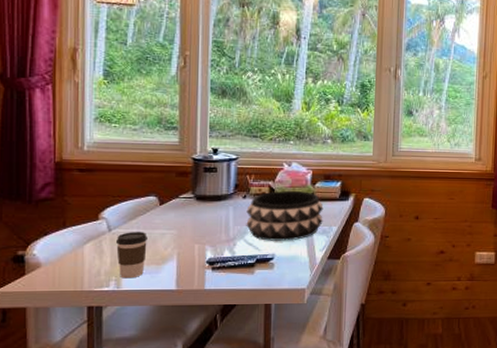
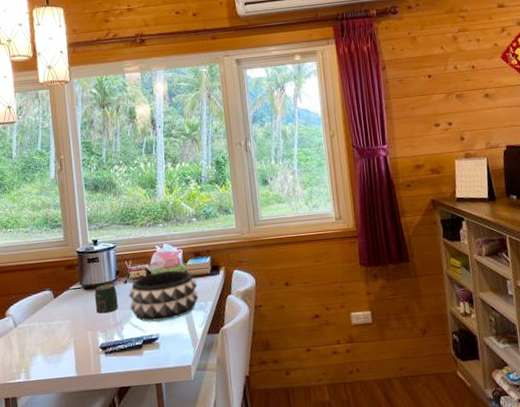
coffee cup: present [116,232,147,279] -> none [22,324,48,370]
jar: none [207,196,234,227] -> present [94,283,118,314]

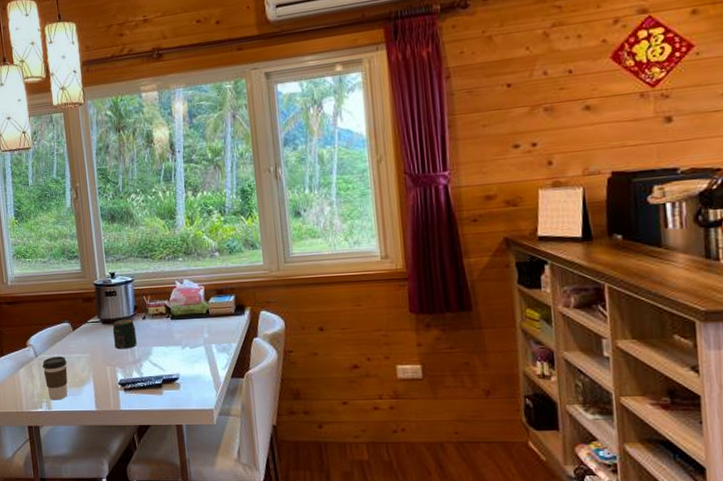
coffee cup: none [22,324,48,370] -> present [42,356,68,400]
decorative bowl: present [129,270,199,322] -> none [147,308,222,361]

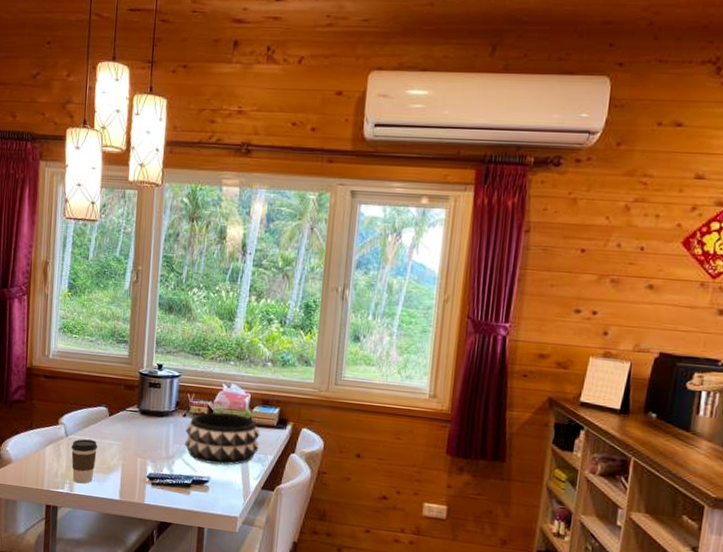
jar: present [112,318,137,349] -> none [149,412,174,444]
decorative bowl: none [147,308,222,361] -> present [184,412,260,465]

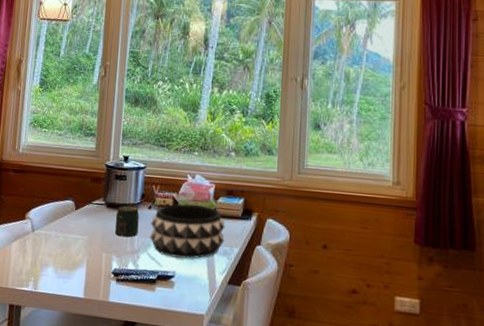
coffee cup: present [71,439,97,484] -> none [37,234,63,281]
jar: none [149,412,174,444] -> present [115,205,140,238]

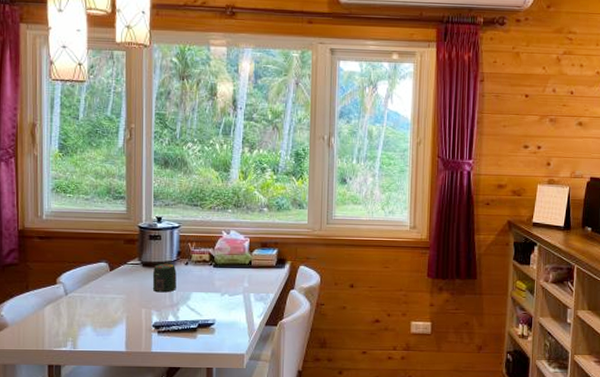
decorative bowl: present [150,204,225,259] -> none [188,258,261,307]

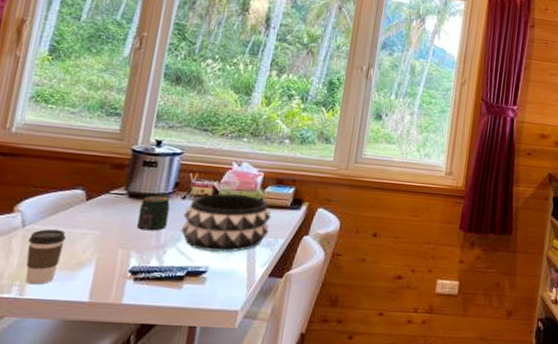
coffee cup: none [72,296,99,340] -> present [25,229,66,285]
decorative bowl: none [188,258,261,307] -> present [181,193,272,252]

